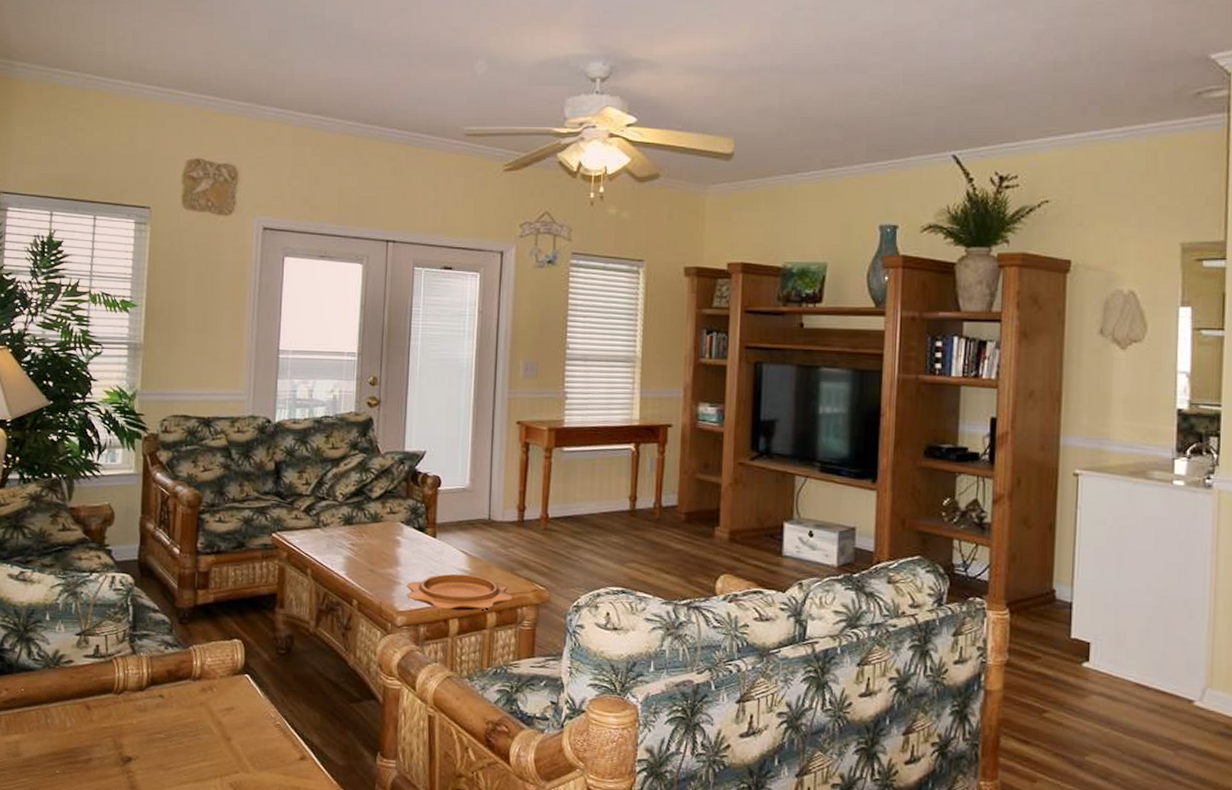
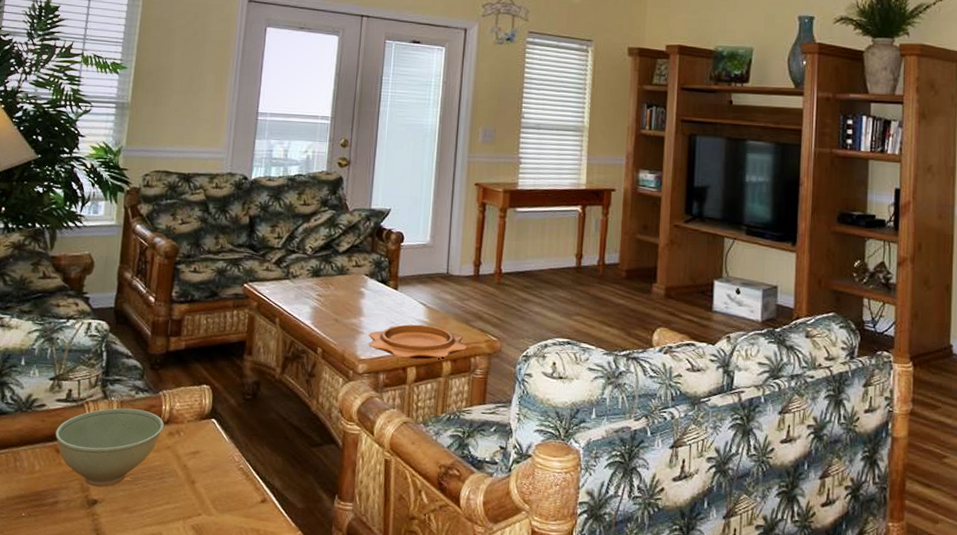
bowl: none [85,663,196,744] -> present [55,408,164,487]

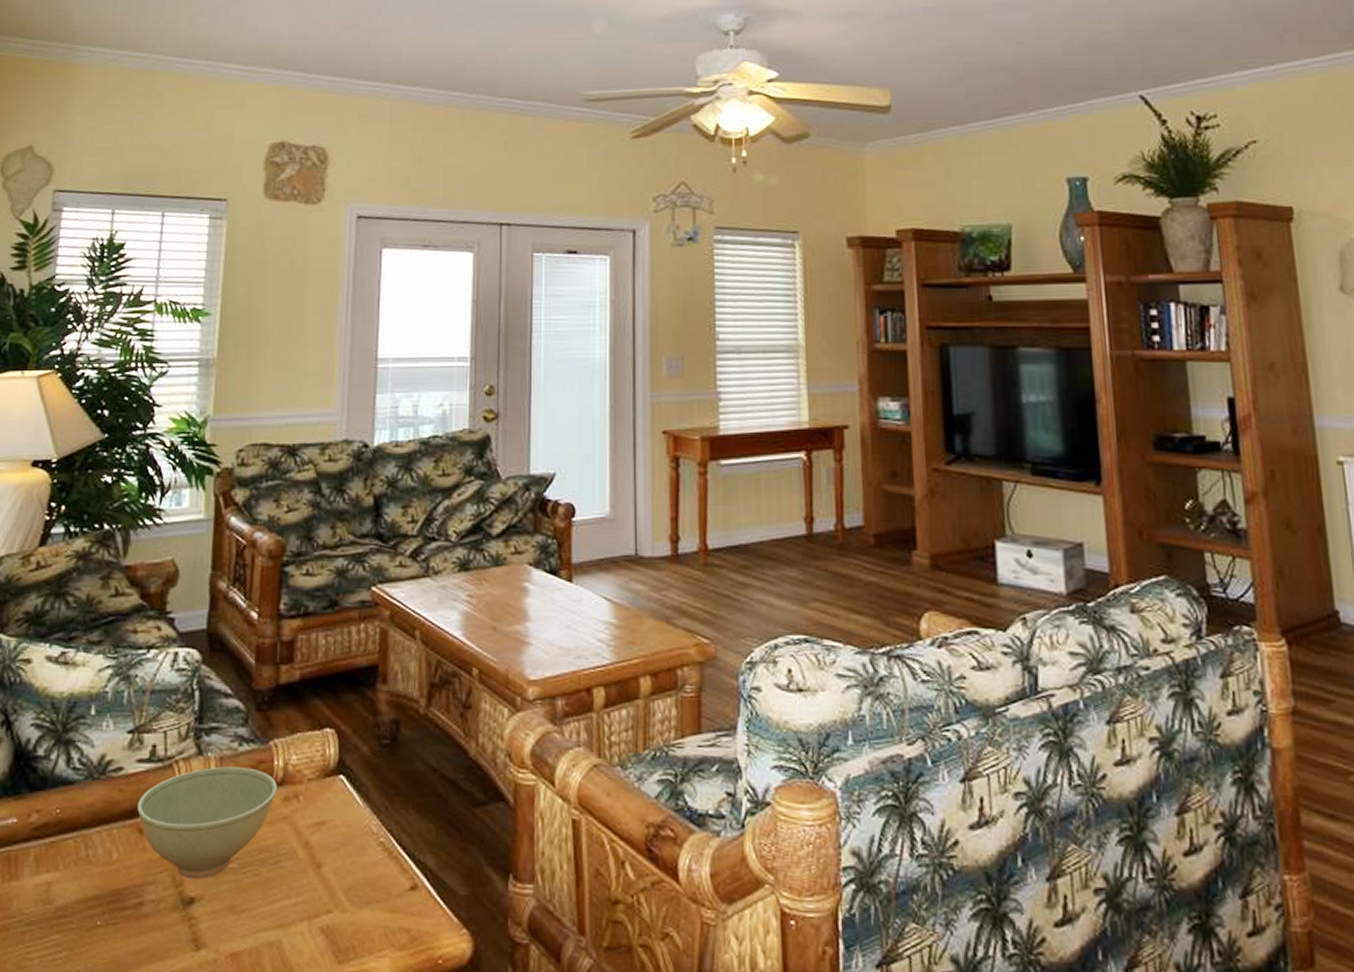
decorative bowl: present [368,324,468,359] -> none [538,627,672,675]

